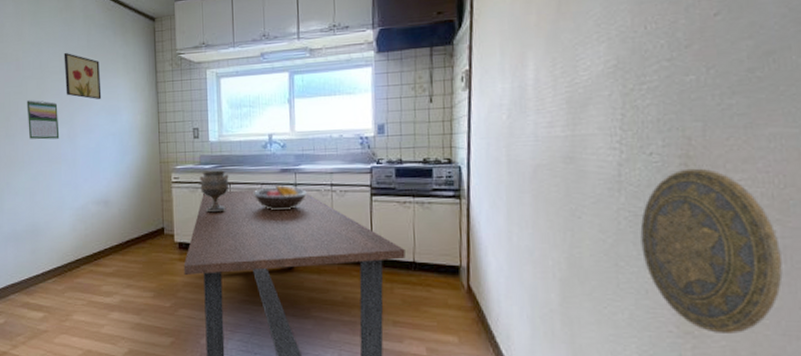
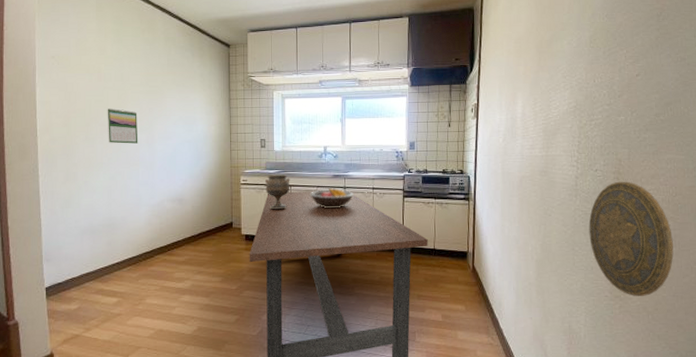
wall art: present [64,53,102,99] -> none [145,69,179,111]

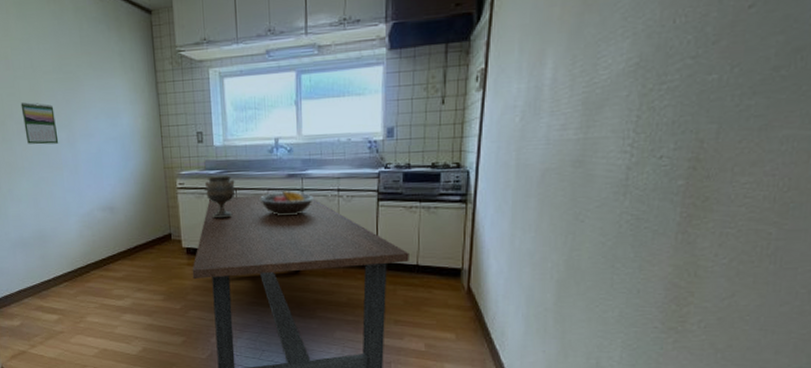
decorative plate: present [589,181,674,296] -> none [639,171,773,329]

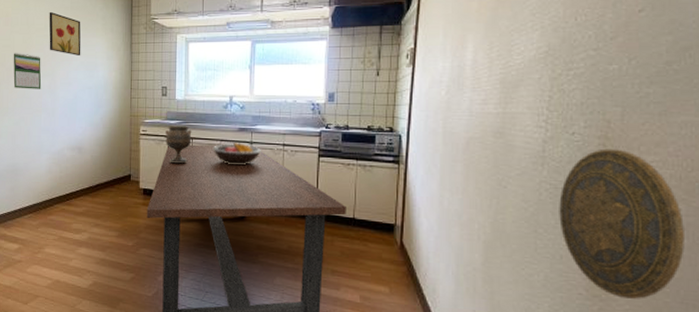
wall art: none [55,50,100,101] -> present [49,12,81,55]
decorative plate: none [639,171,773,329] -> present [559,148,685,299]

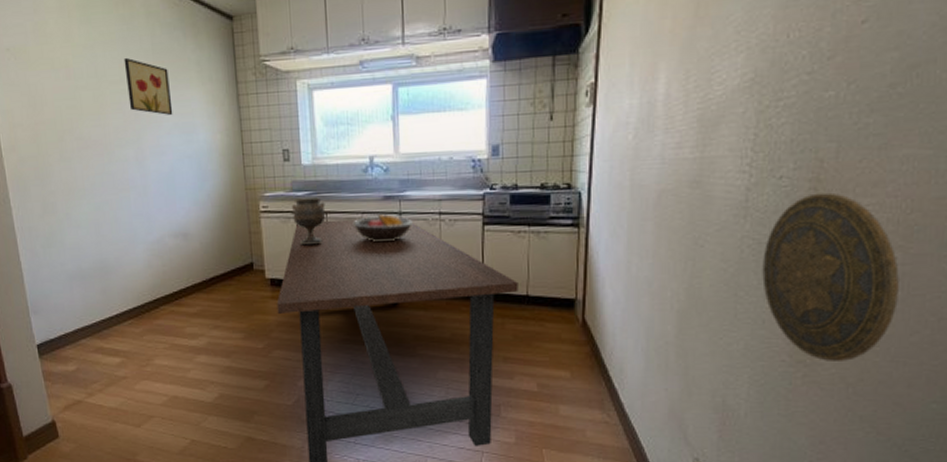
calendar: present [13,53,42,89] -> none [82,115,126,163]

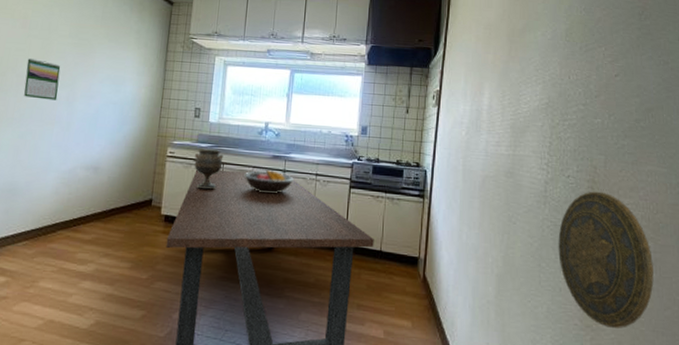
calendar: none [82,115,126,163] -> present [23,58,61,100]
wall art: present [123,58,173,115] -> none [71,20,112,68]

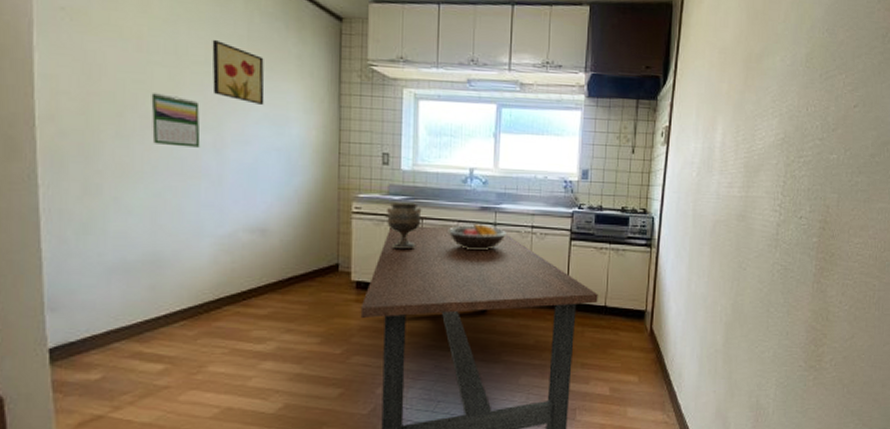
wall art: none [71,20,112,68] -> present [212,40,265,105]
decorative plate: present [558,191,654,328] -> none [787,232,877,366]

